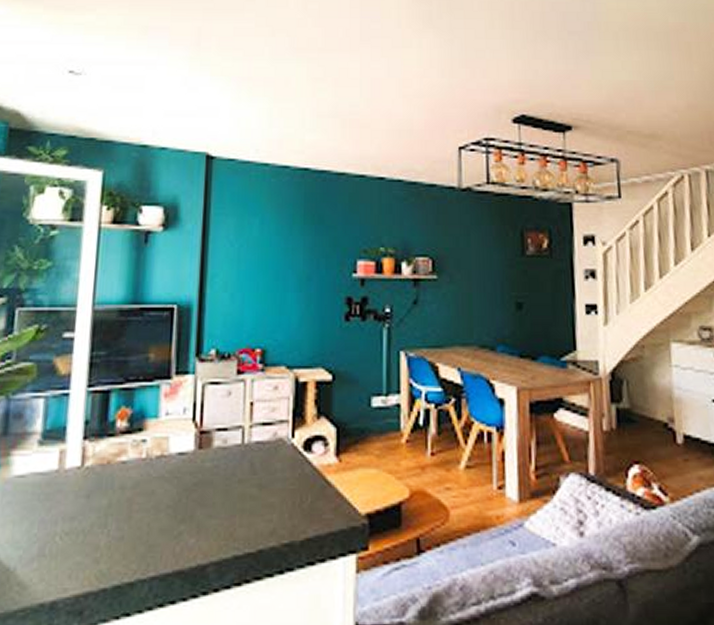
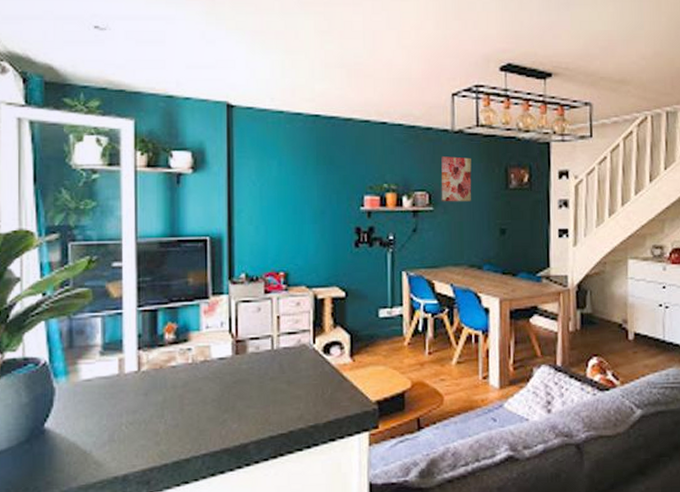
wall art: none [446,217,482,270] -> present [441,156,472,202]

